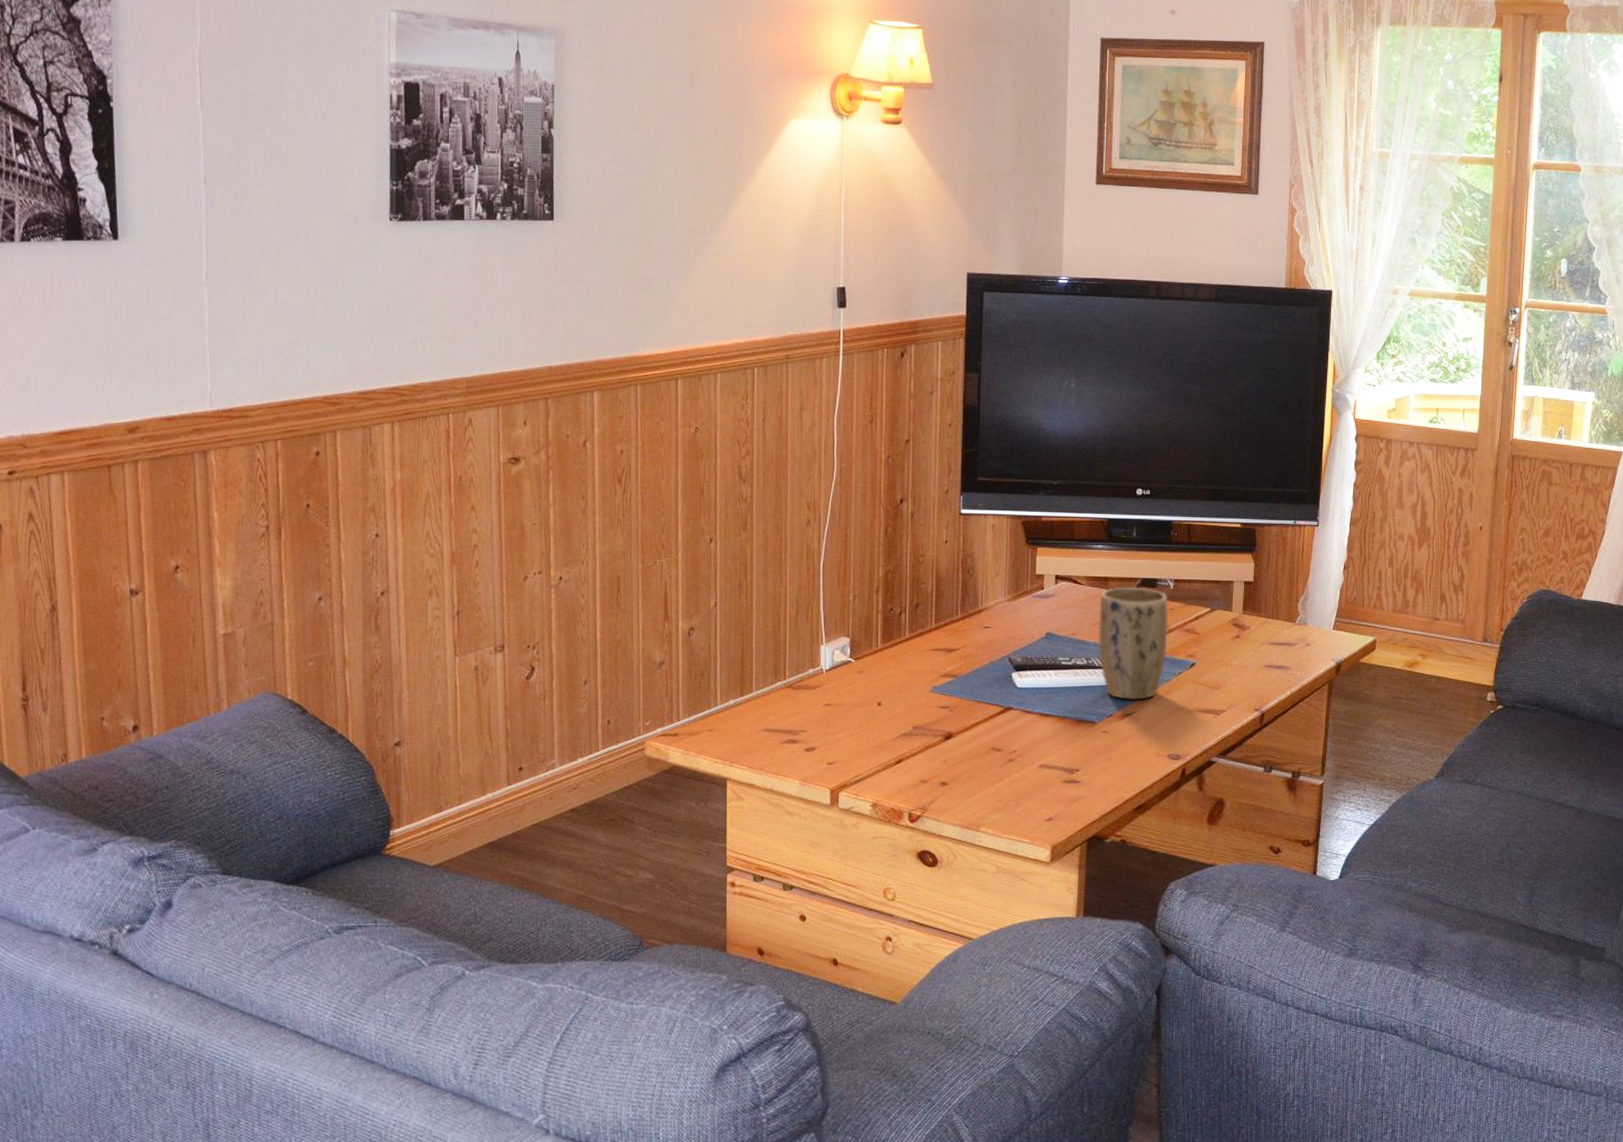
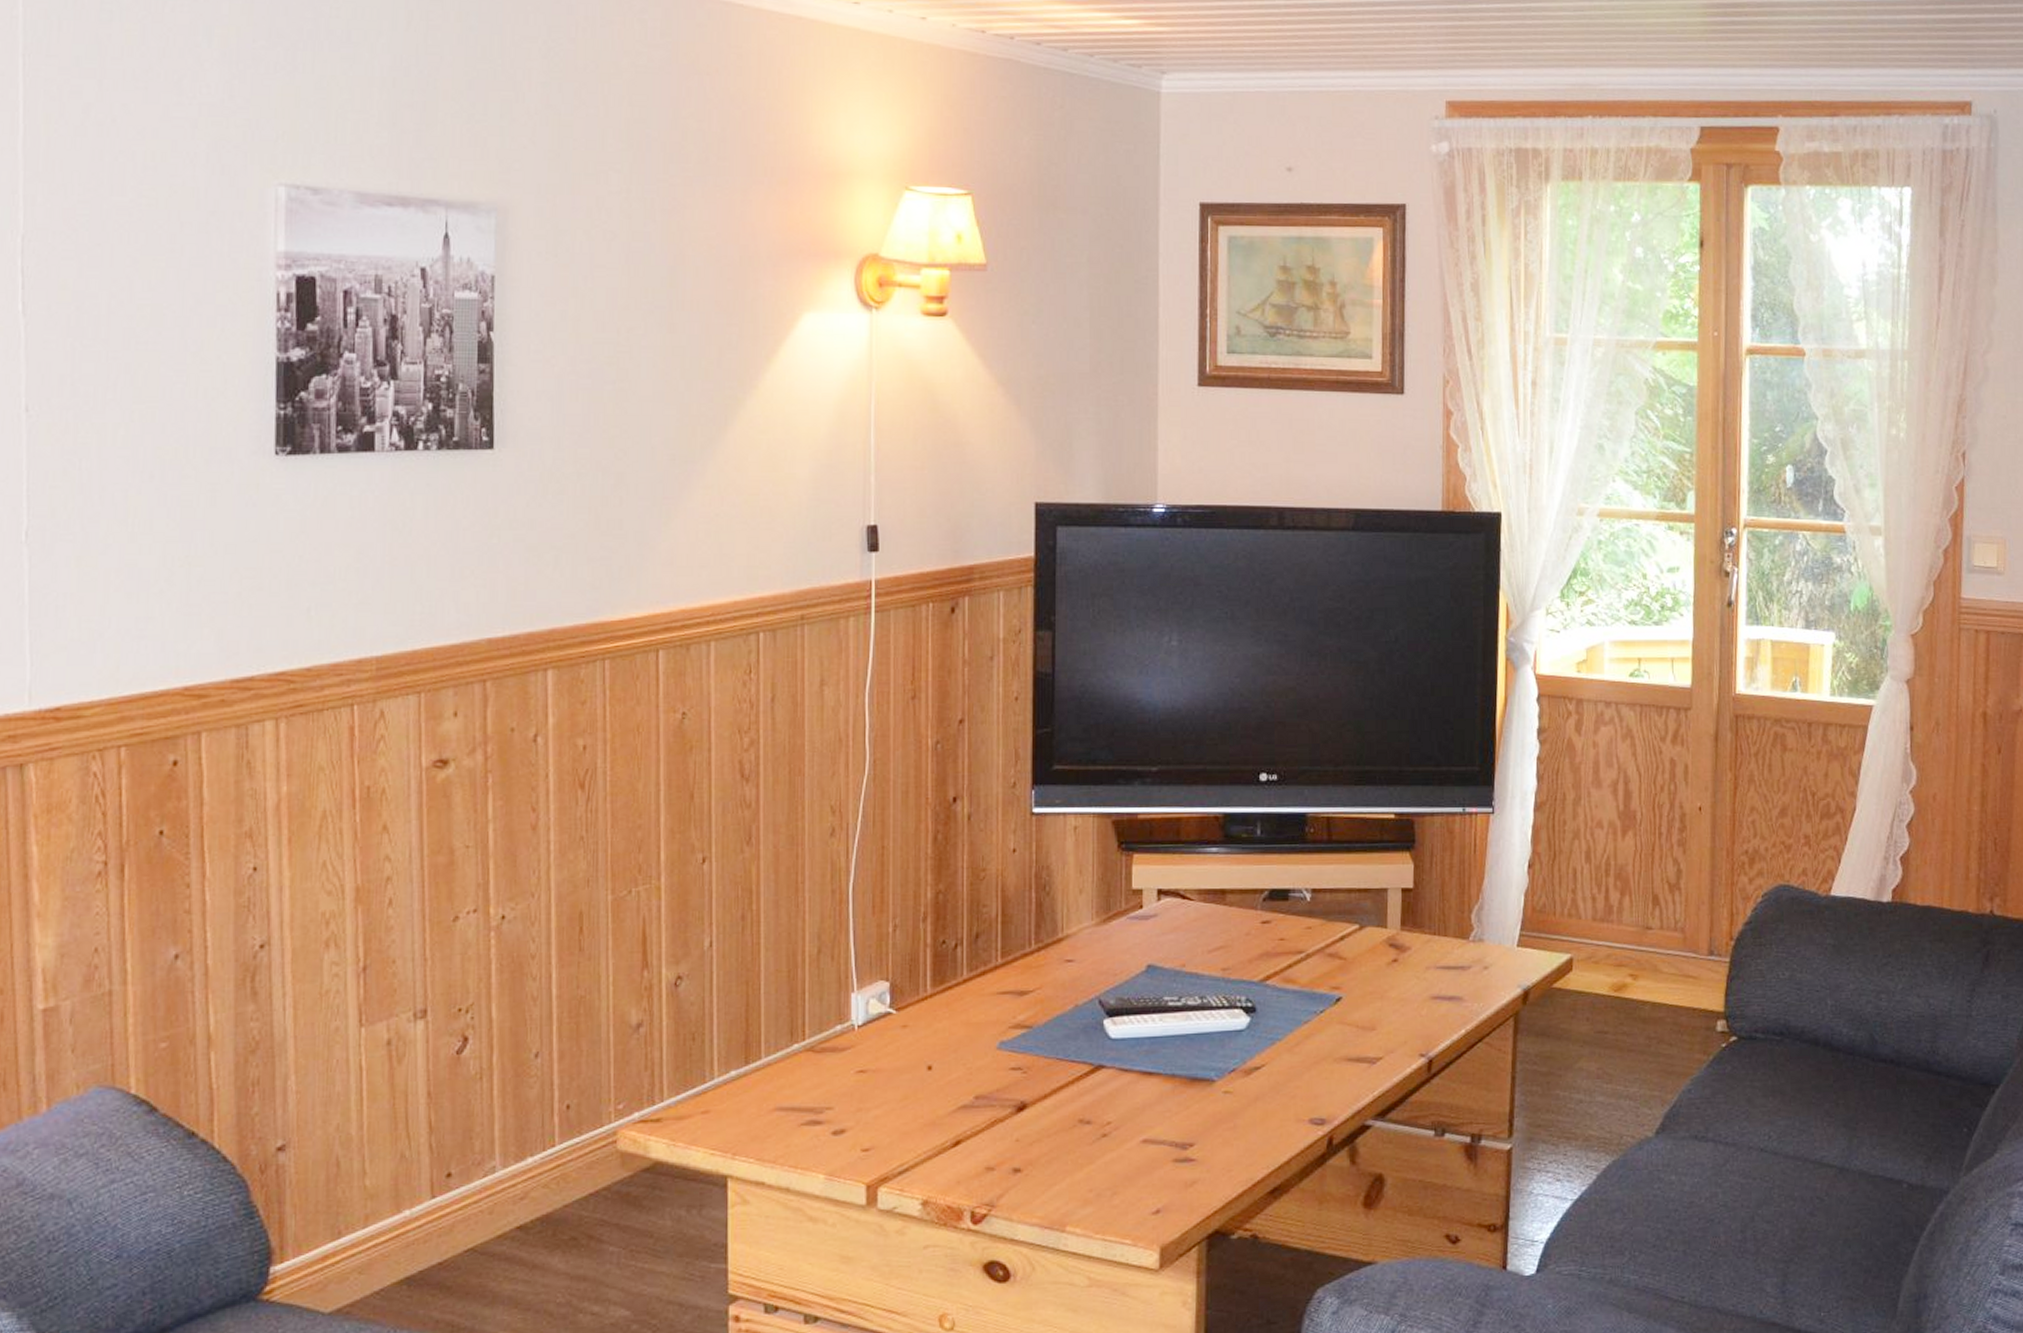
plant pot: present [1098,588,1169,700] -> none [1214,901,1306,1049]

